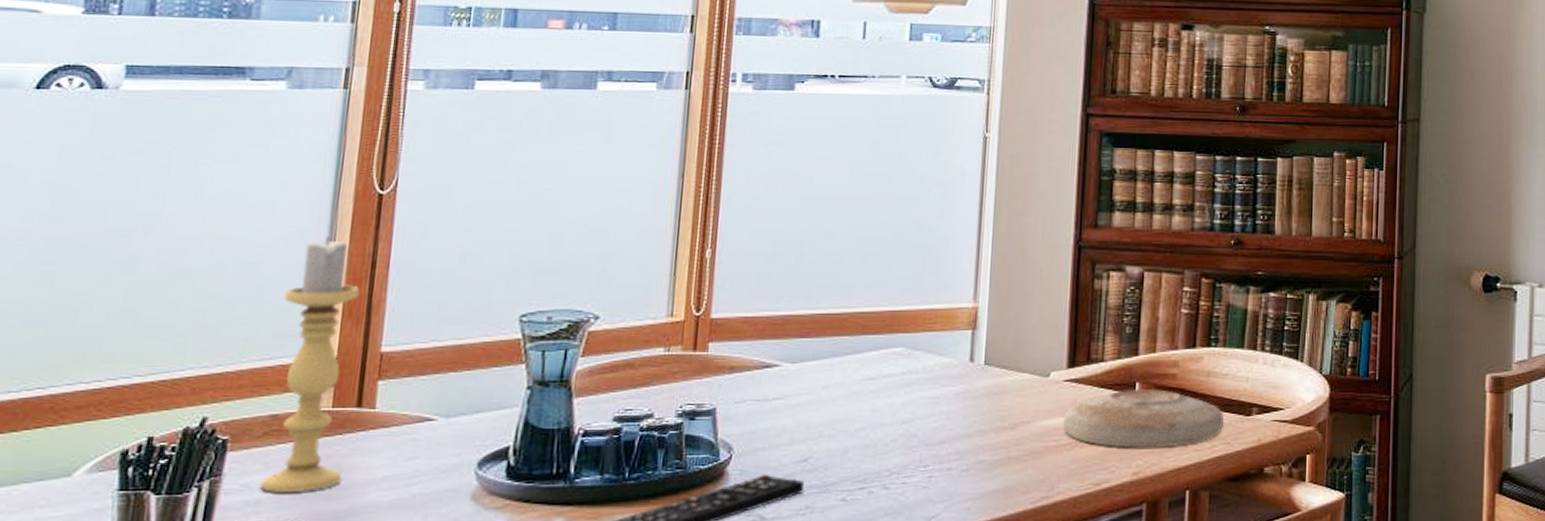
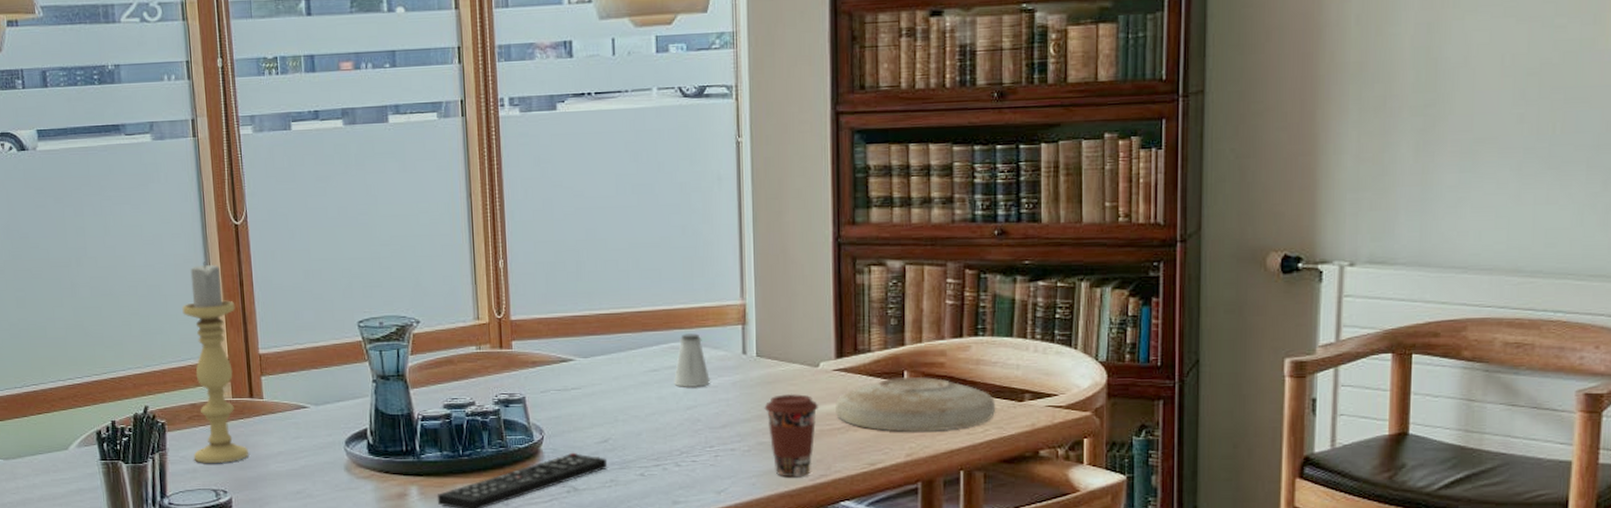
saltshaker: none [890,338,933,400] -> present [673,333,711,388]
coffee cup: none [988,405,1045,499] -> present [764,393,818,476]

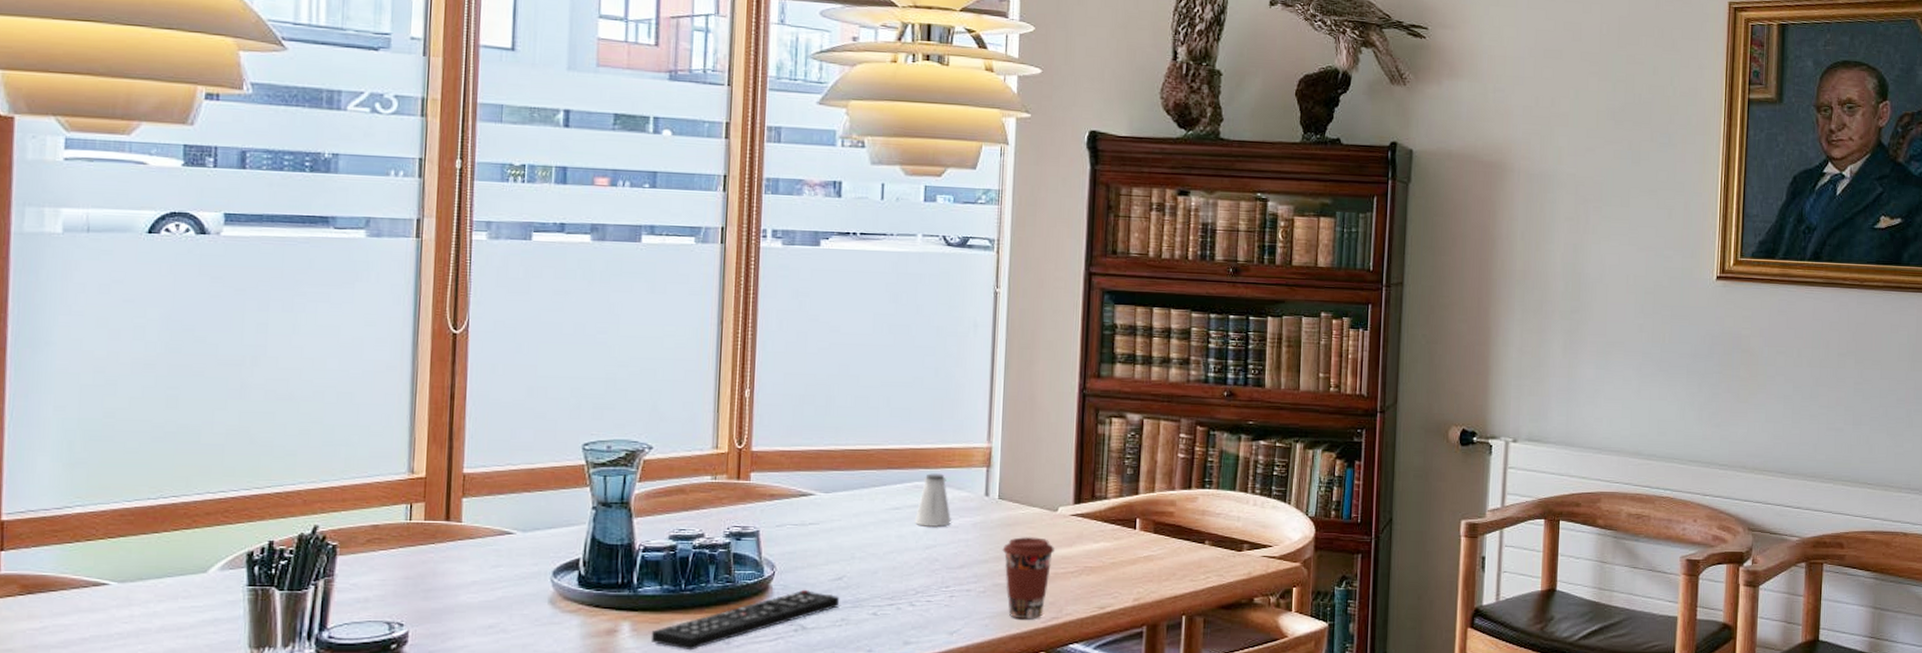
candle holder: present [182,262,249,463] -> none [367,370,442,592]
plate: present [836,376,996,432] -> none [1070,524,1218,577]

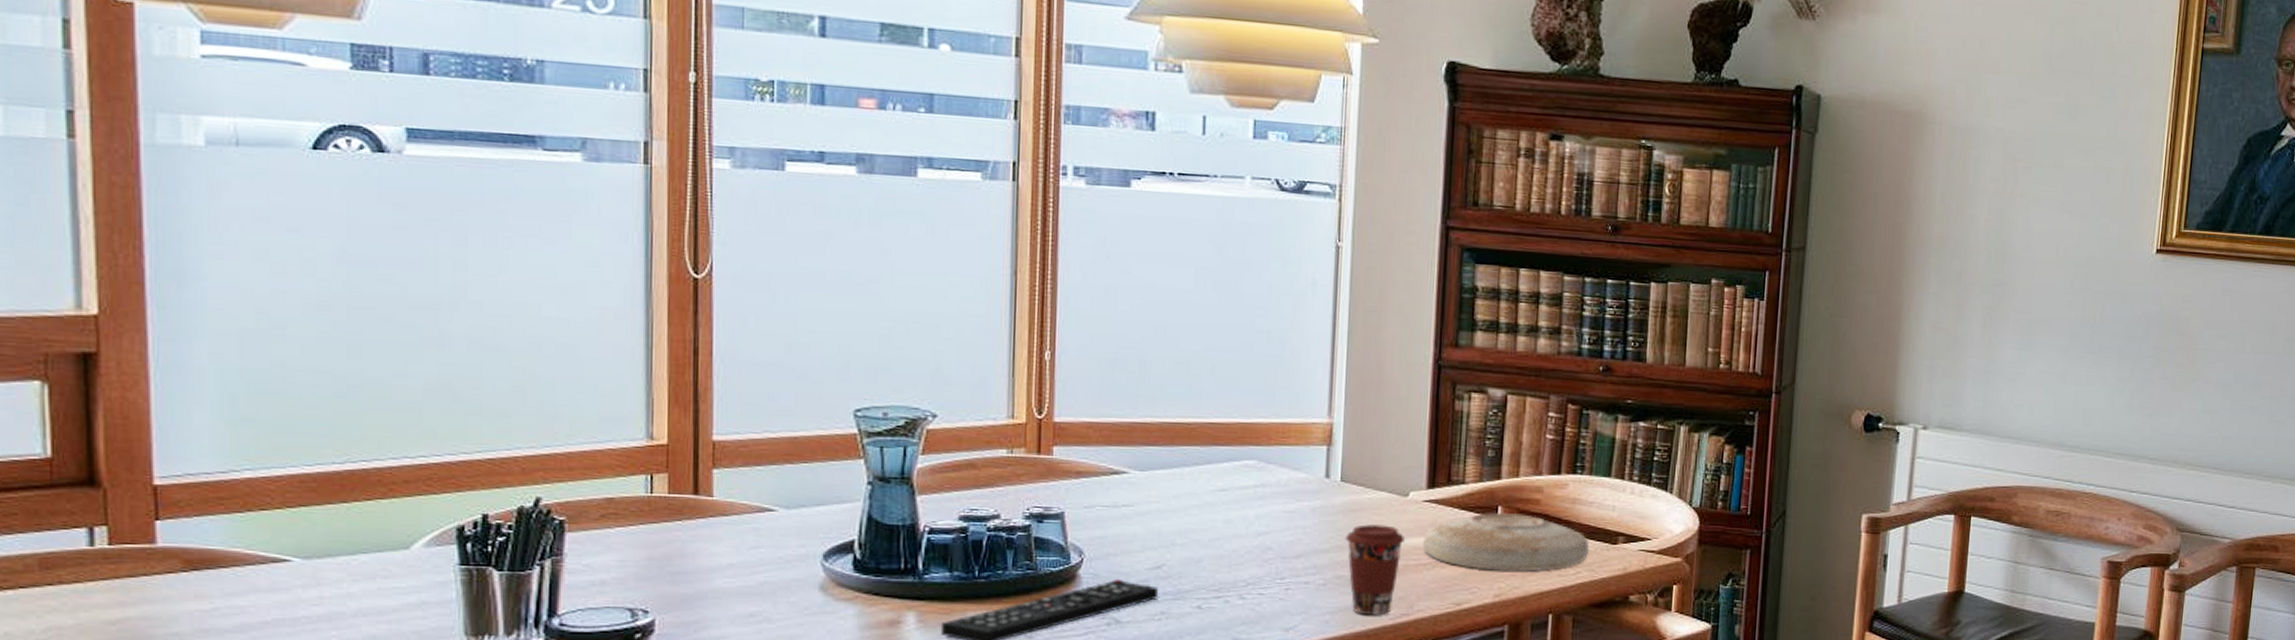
saltshaker: present [914,473,952,528] -> none [1243,451,1288,513]
plate: none [1070,524,1218,577] -> present [1423,512,1589,572]

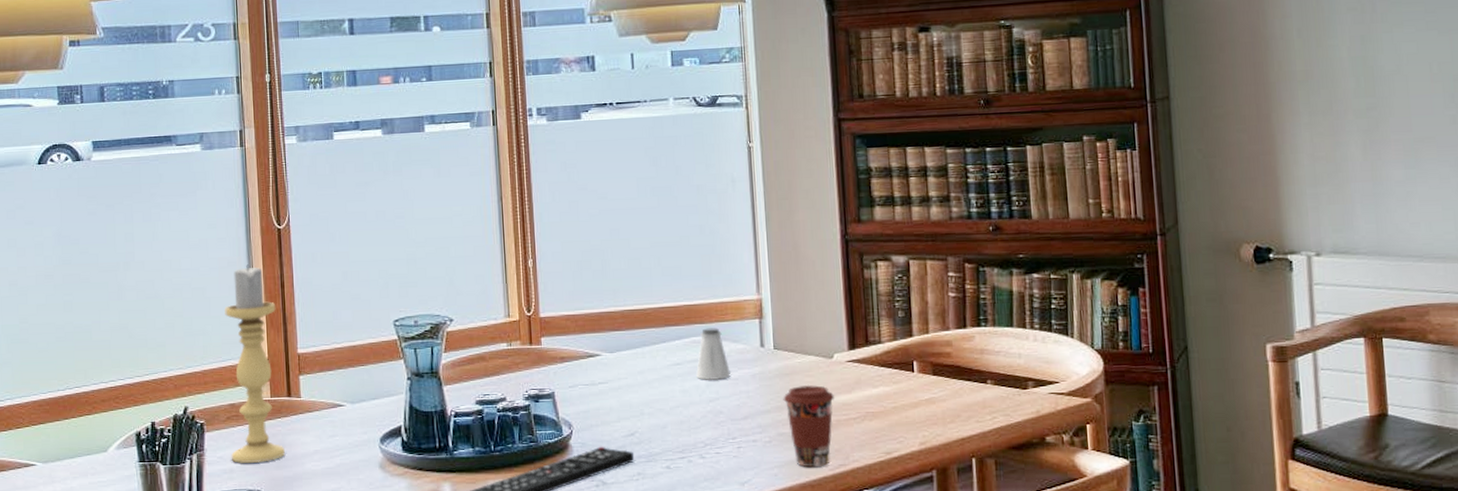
candle holder: none [603,320,686,575] -> present [225,264,286,463]
saltshaker: none [1243,451,1288,513] -> present [695,328,732,381]
plate: present [1423,512,1589,572] -> none [850,366,1003,421]

